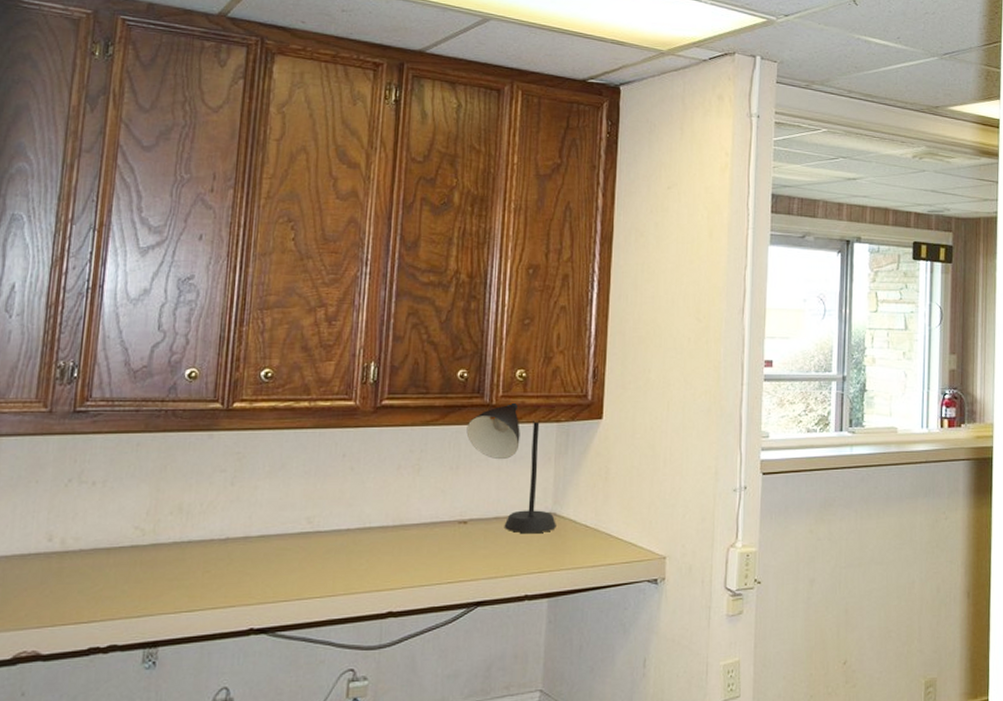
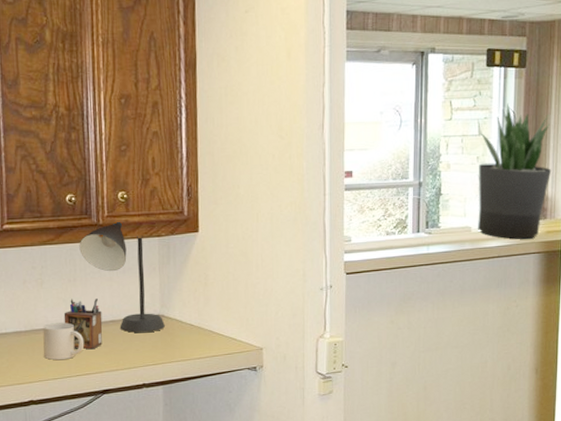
mug: none [410,518,461,563] -> present [42,322,85,361]
desk organizer: none [440,489,485,551] -> present [63,299,103,350]
planter: none [904,298,980,444] -> present [478,103,552,239]

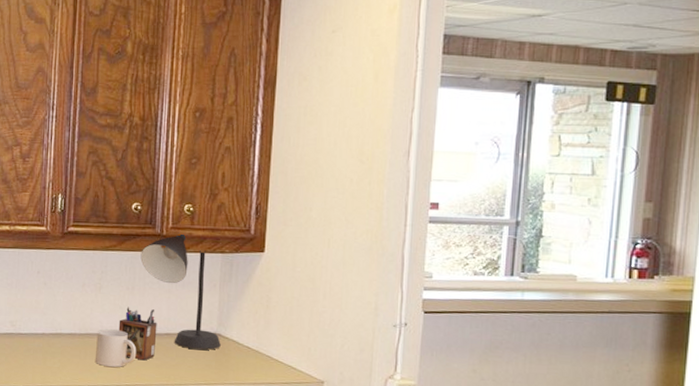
planter: present [478,103,552,239] -> none [585,142,682,296]

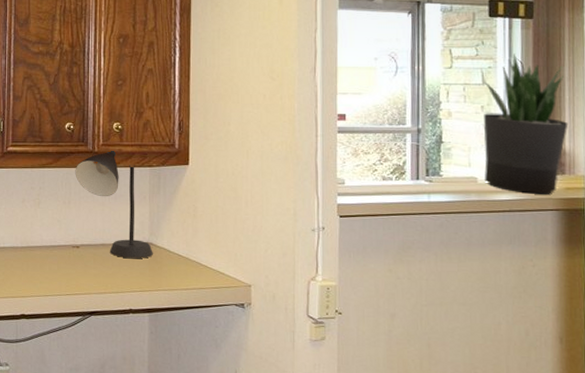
mug: present [94,329,137,368] -> none [36,241,75,278]
desk organizer: present [118,307,157,361] -> none [57,220,93,271]
planter: none [585,142,682,296] -> present [484,53,569,194]

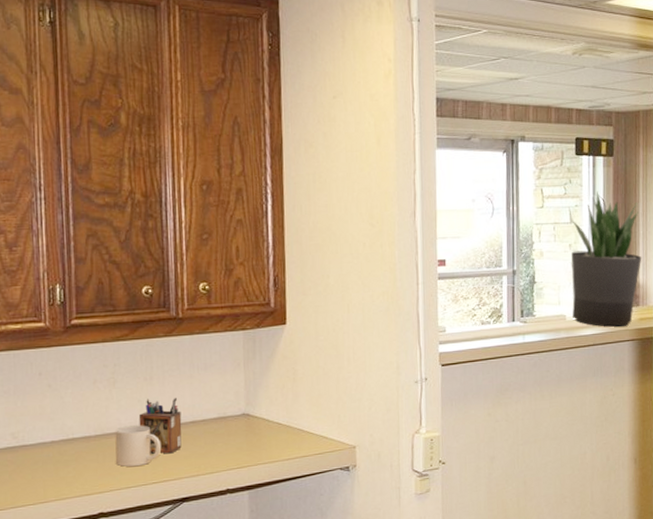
mug: none [36,241,75,278] -> present [115,425,162,467]
desk organizer: none [57,220,93,271] -> present [138,398,182,454]
desk lamp: present [75,149,153,258] -> none [156,313,250,434]

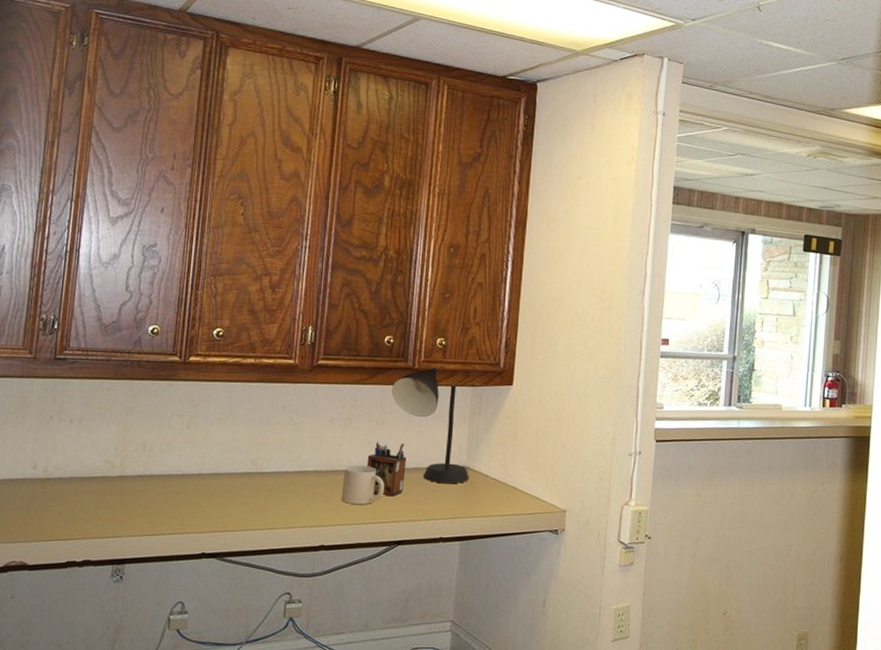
desk lamp: none [156,313,250,434] -> present [391,365,469,483]
planter: present [571,191,642,327] -> none [789,288,862,422]

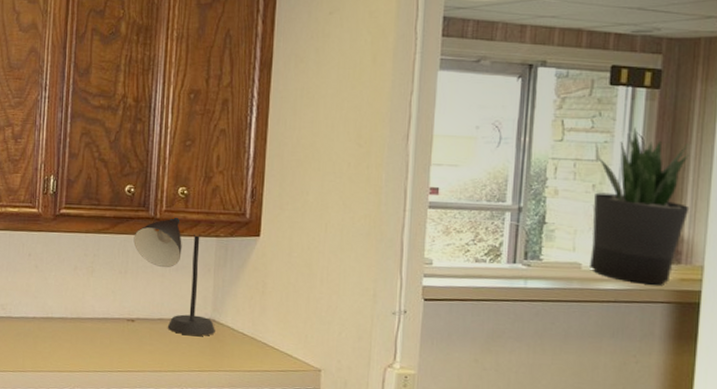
mug: present [341,465,385,505] -> none [86,313,129,353]
desk organizer: present [367,441,407,497] -> none [111,291,150,346]
planter: none [789,288,862,422] -> present [590,127,690,285]

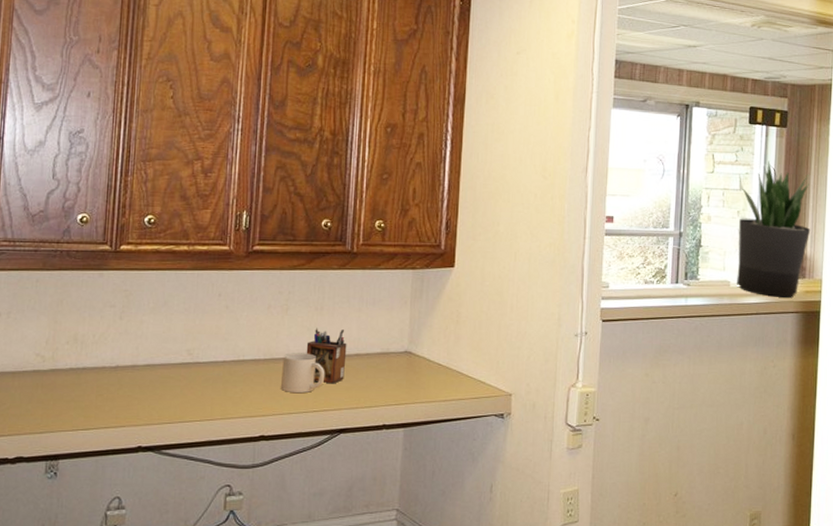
mug: none [86,313,129,353] -> present [280,353,325,394]
desk organizer: none [111,291,150,346] -> present [306,328,347,384]
desk lamp: present [133,215,215,336] -> none [330,249,412,369]

